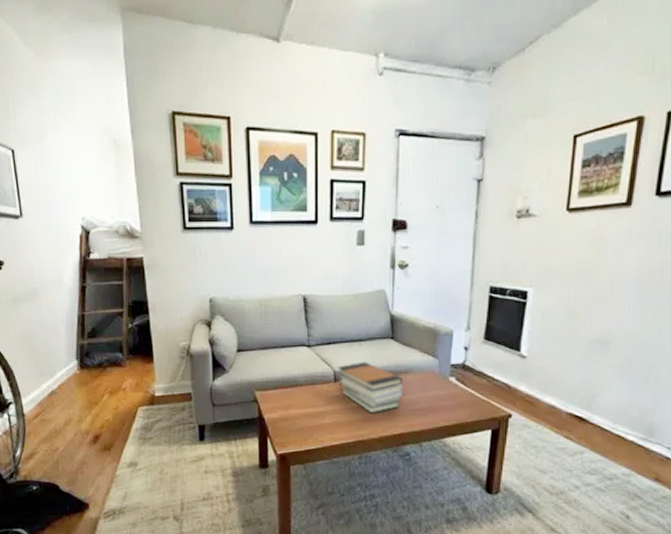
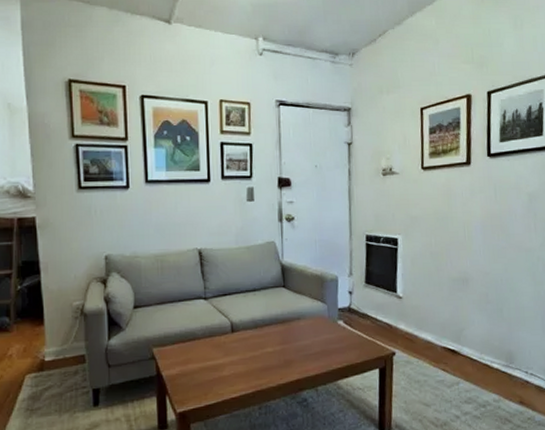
book stack: present [337,361,404,414] -> none [234,310,297,362]

